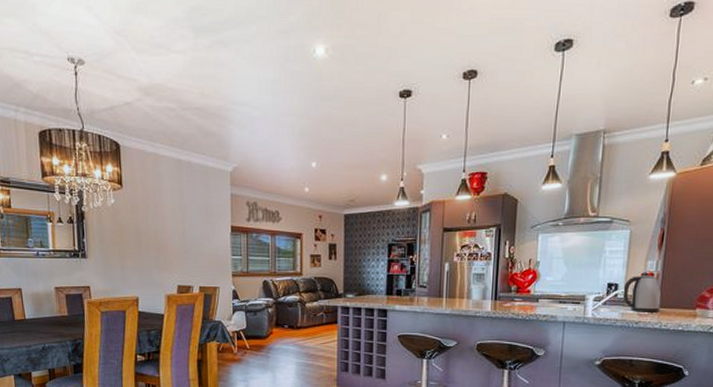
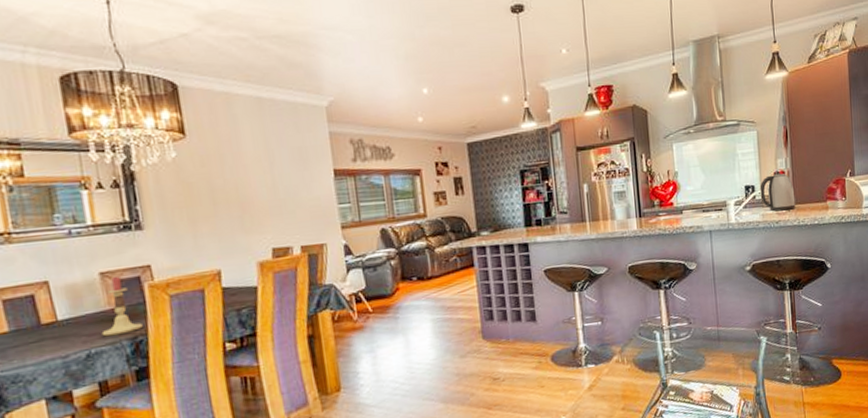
candlestick: none [53,291,81,337] -> present [101,276,143,337]

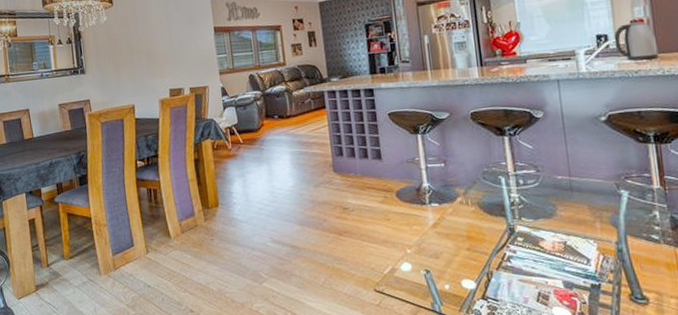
candlestick: present [101,276,143,337] -> none [59,107,84,151]

